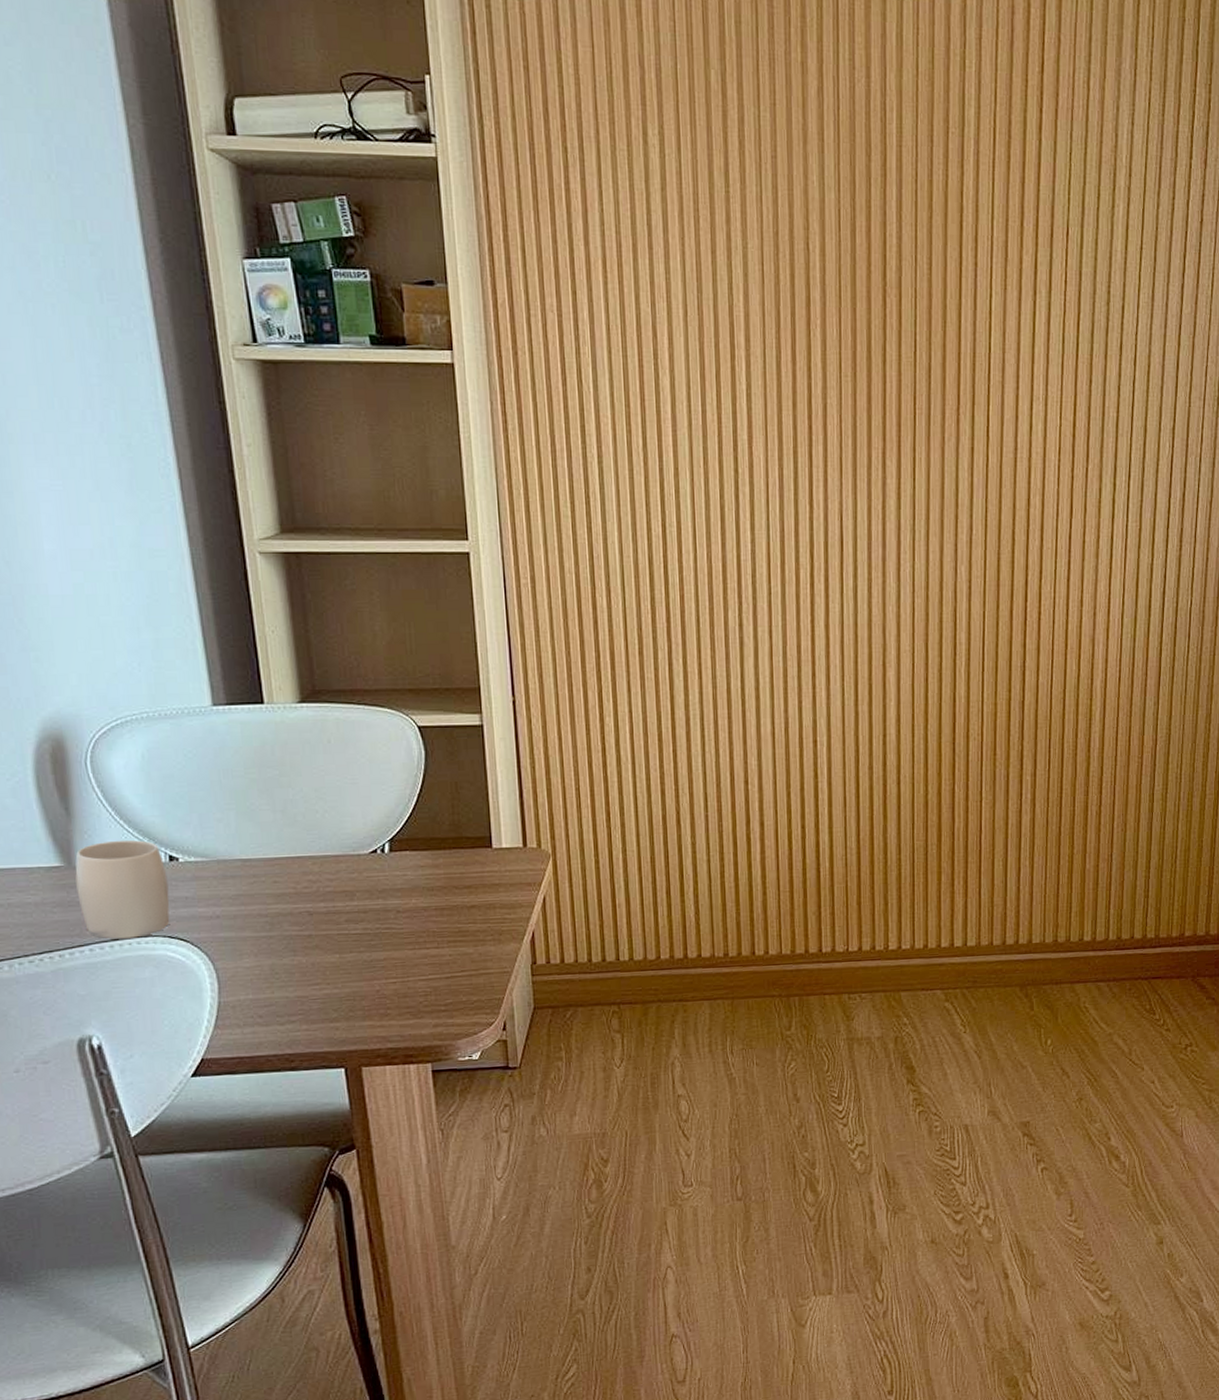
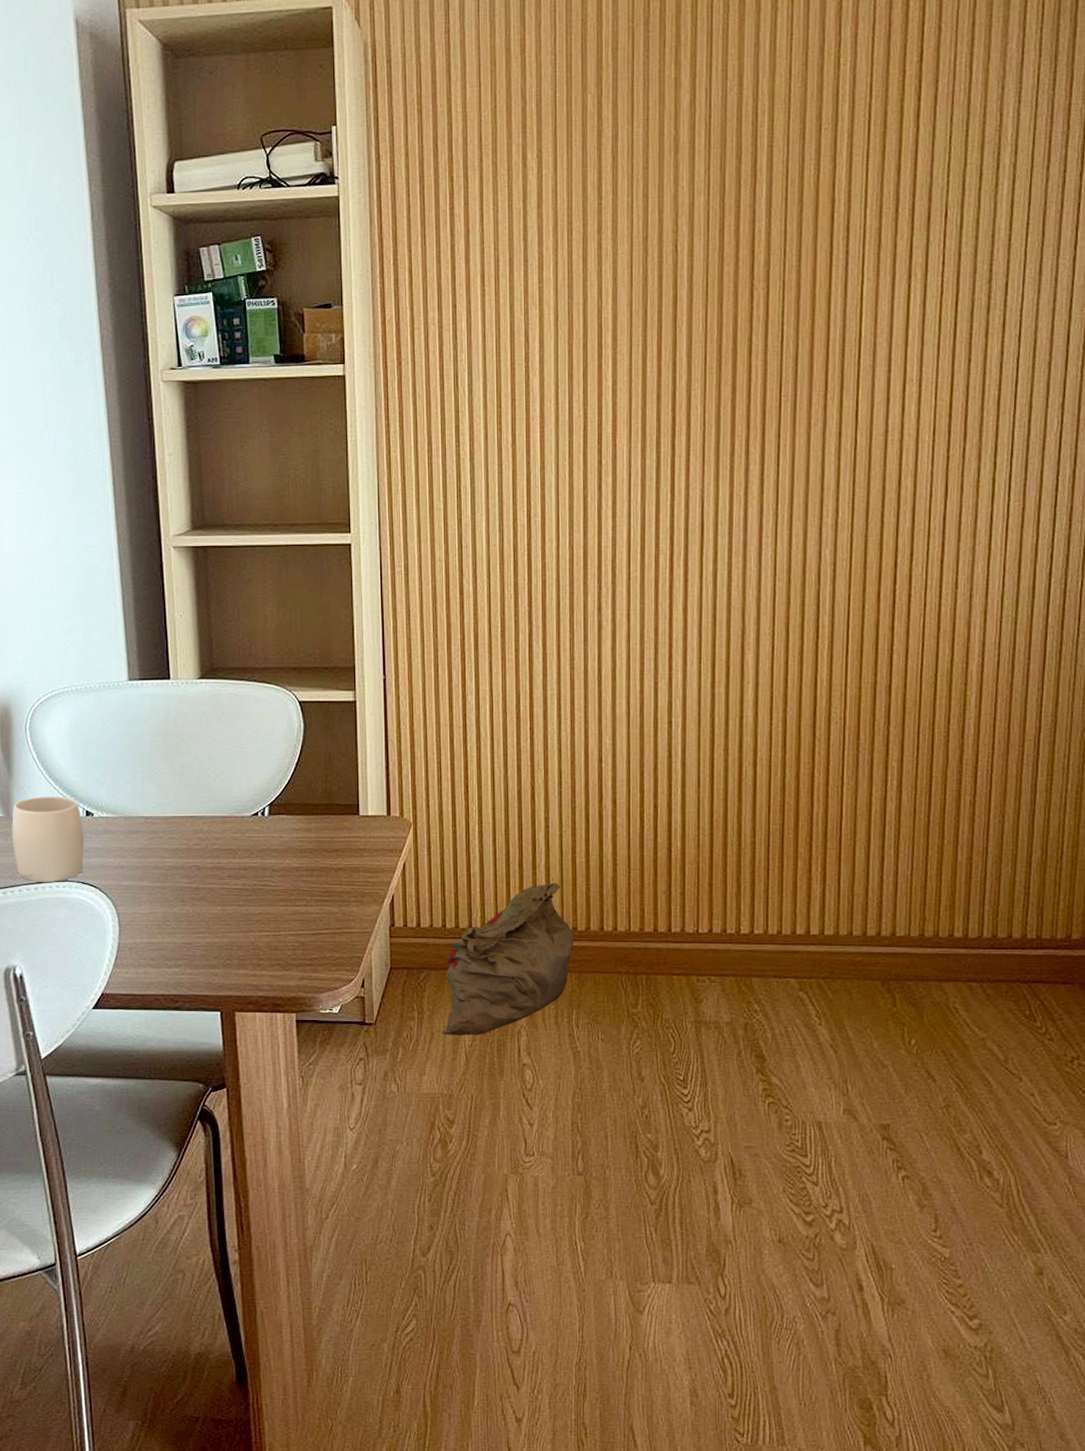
bag: none [592,909,726,1073] -> present [442,882,575,1035]

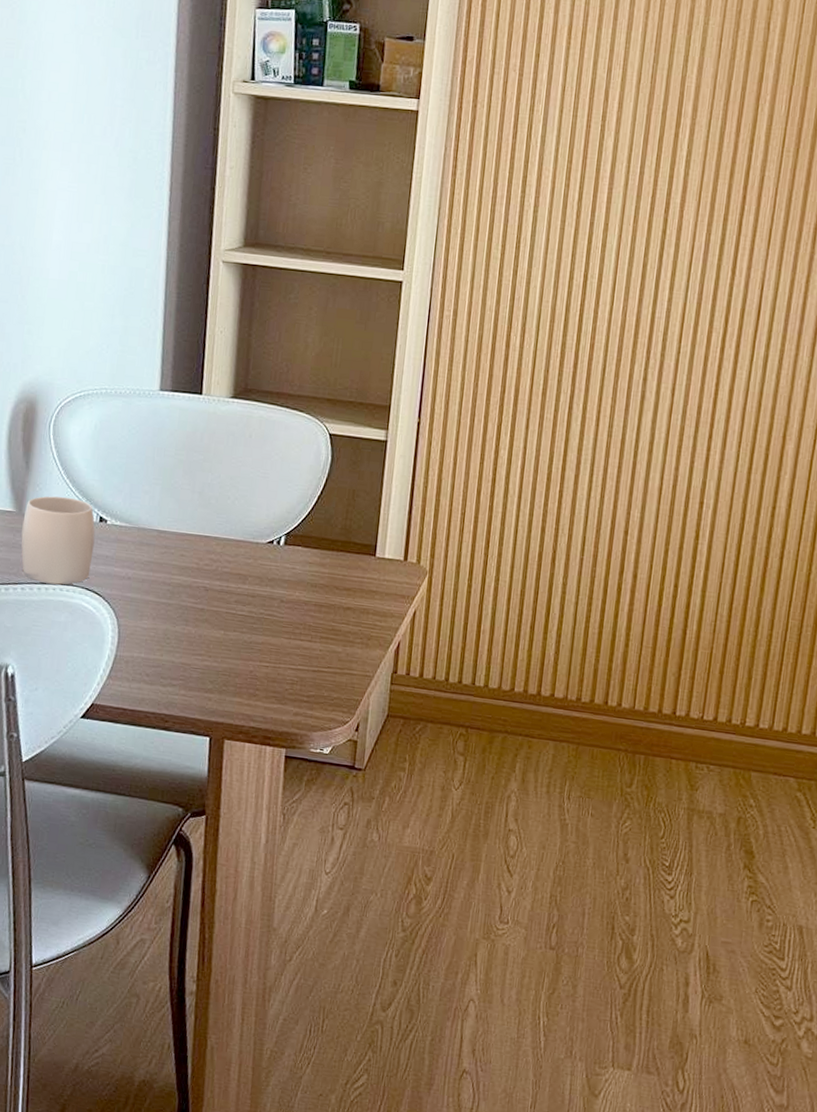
bag: present [442,882,575,1035] -> none [431,649,578,794]

